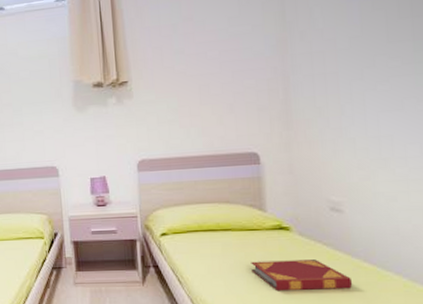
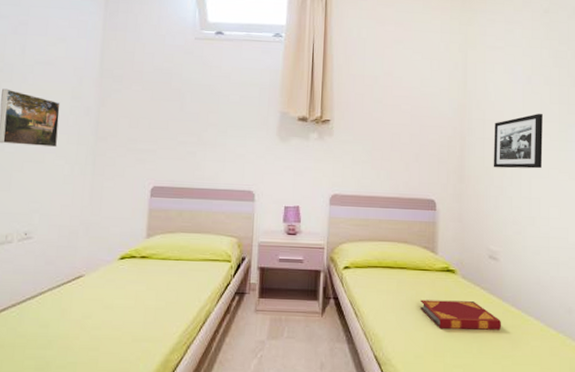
picture frame: none [325,33,393,107] -> present [493,114,543,169]

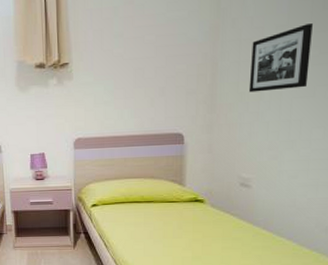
hardback book: present [420,299,502,330] -> none [168,227,252,254]

